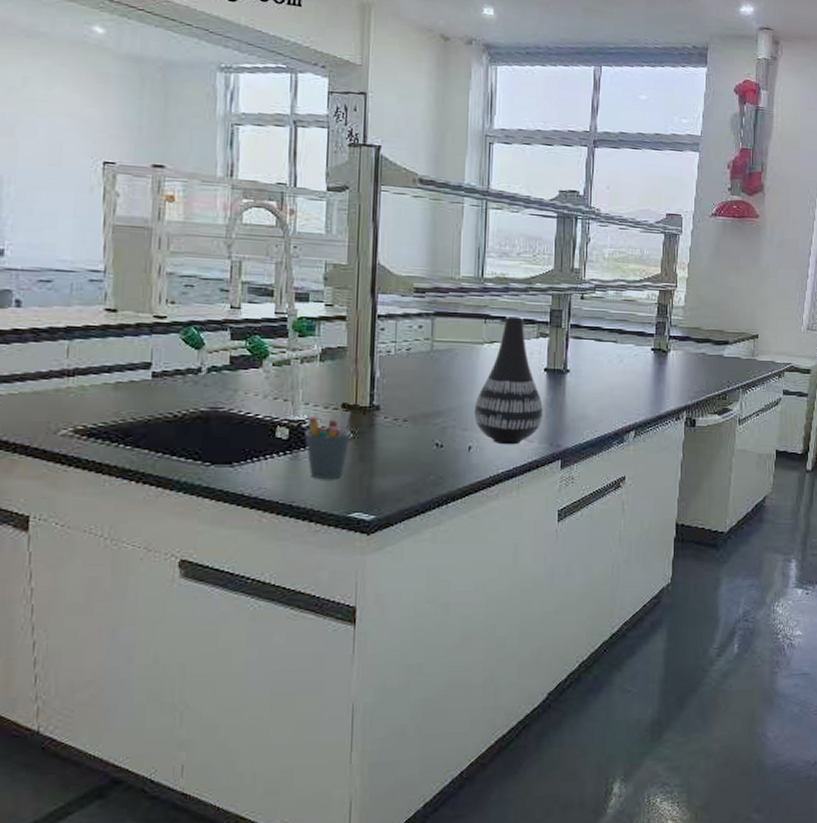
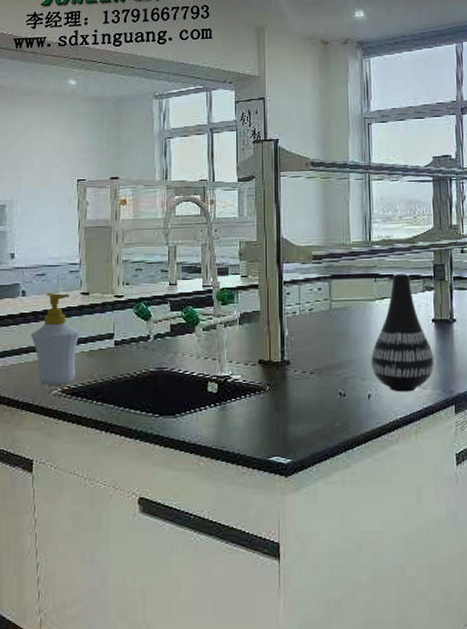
soap bottle: none [28,305,103,424] -> present [30,292,80,385]
pen holder: present [305,412,351,479] -> none [230,367,267,427]

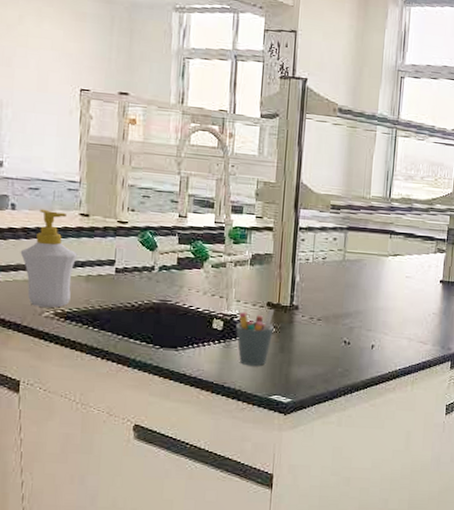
pen holder: none [230,367,267,427] -> present [236,309,274,366]
vase: present [371,273,434,392] -> none [377,232,438,346]

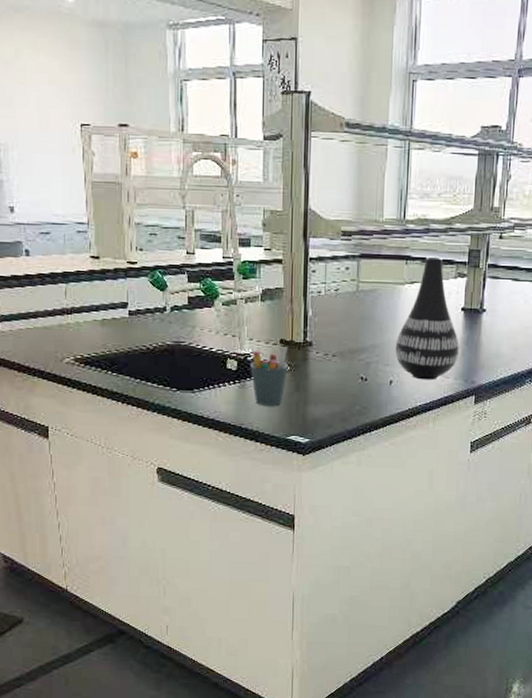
soap bottle: present [20,209,78,308] -> none [38,253,91,353]
vase: none [377,232,438,346] -> present [395,256,459,380]

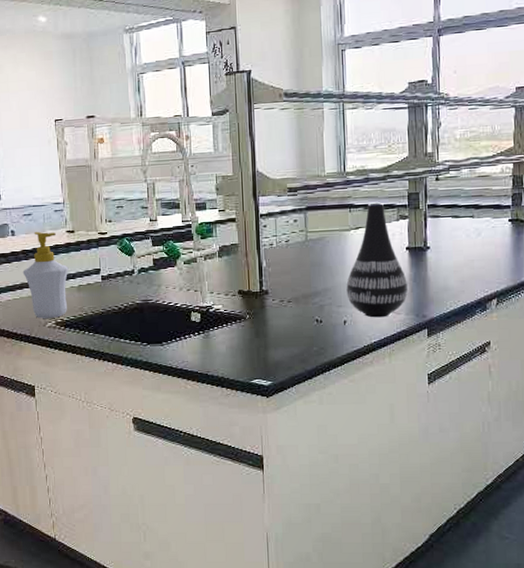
soap bottle: none [38,253,91,353] -> present [22,231,69,318]
pen holder: present [250,347,288,406] -> none [212,297,247,353]

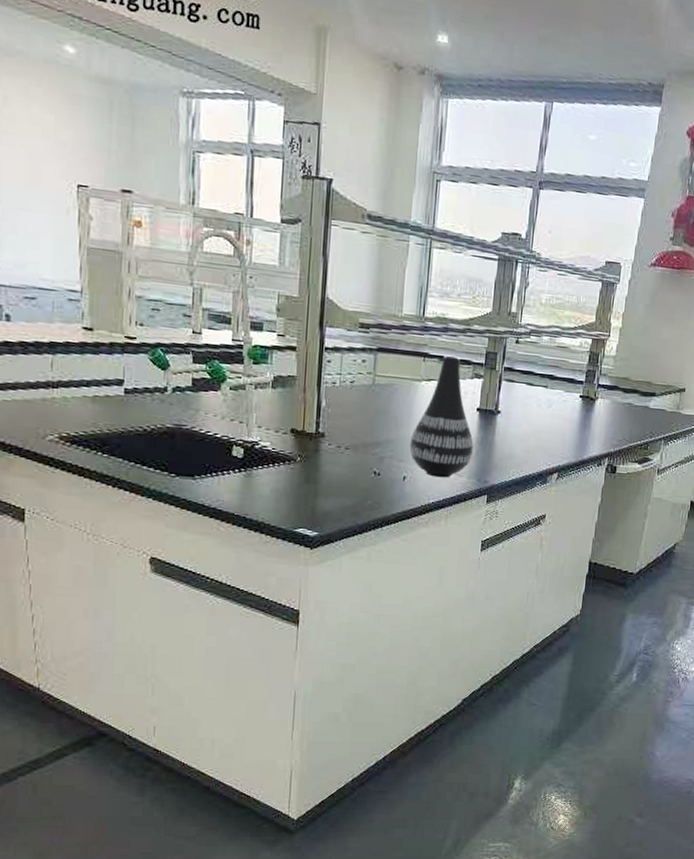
soap bottle: present [22,231,69,318] -> none [18,321,82,431]

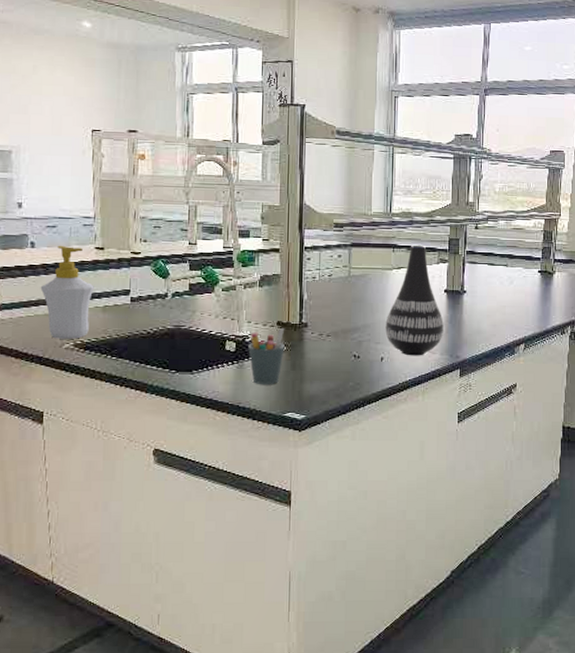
soap bottle: none [18,321,82,431] -> present [40,245,94,339]
pen holder: none [257,436,298,497] -> present [248,328,285,384]

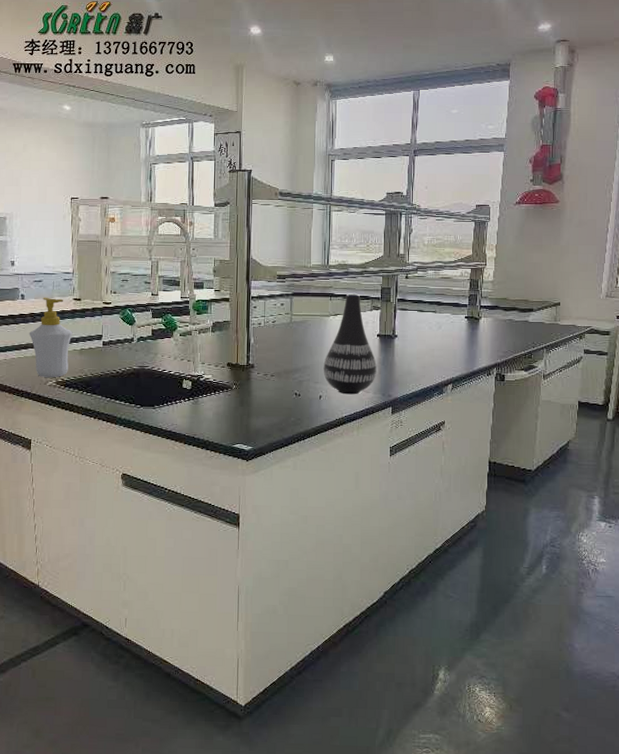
pen holder: present [248,328,285,384] -> none [202,369,234,418]

